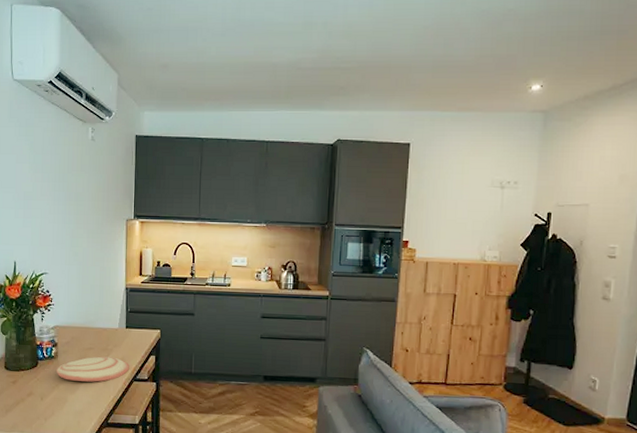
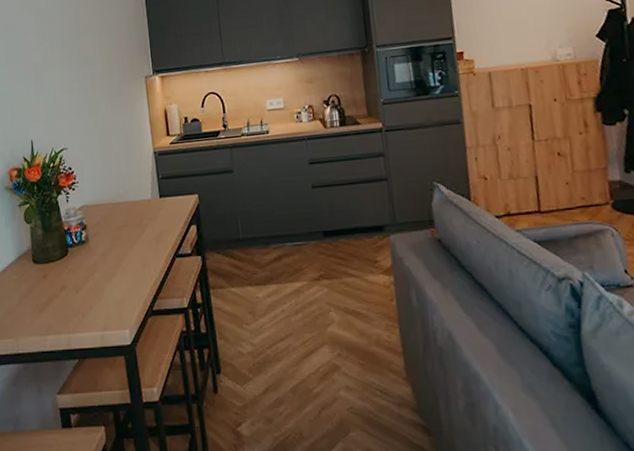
plate: present [56,356,129,382] -> none [89,233,169,267]

